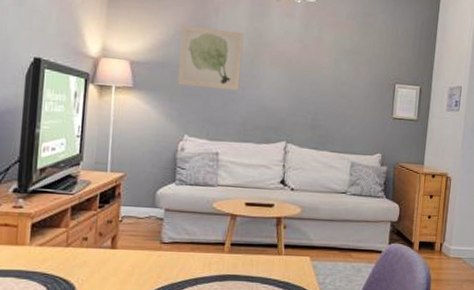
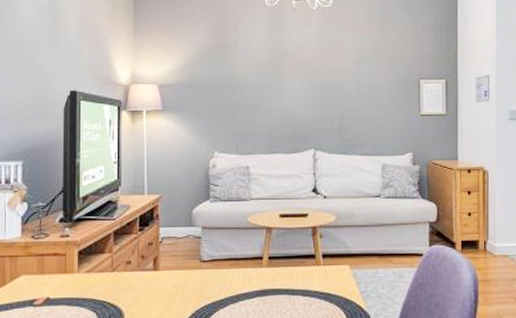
wall art: present [178,25,244,91] -> none [203,44,264,103]

